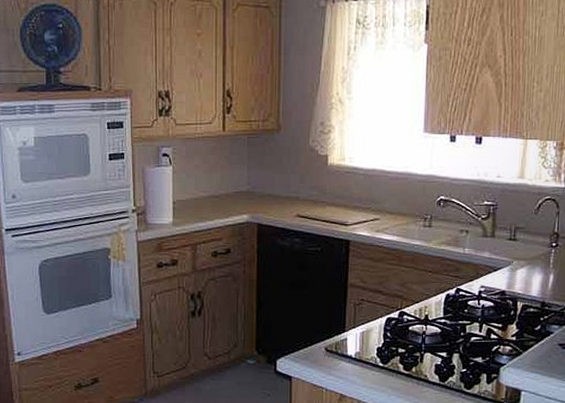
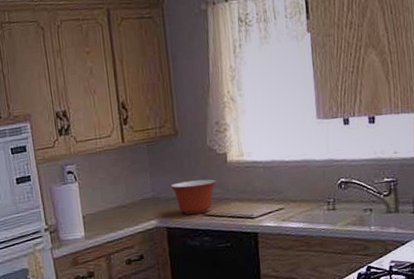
mixing bowl: none [267,179,314,214] -> present [170,179,216,215]

